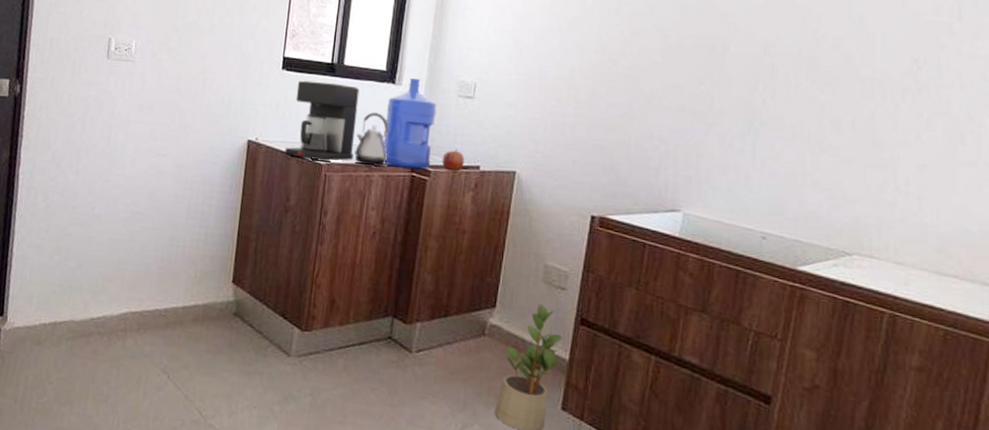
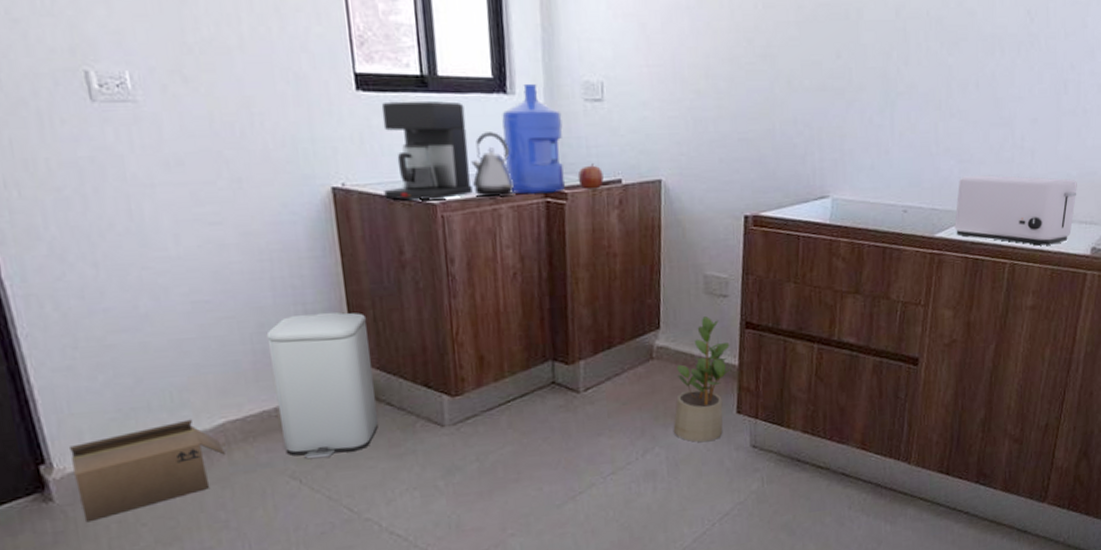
cardboard box: none [15,303,122,371] -> present [68,419,225,523]
pedal bin: none [164,235,250,361] -> present [266,312,379,460]
toaster: none [821,212,979,303] -> present [954,175,1077,246]

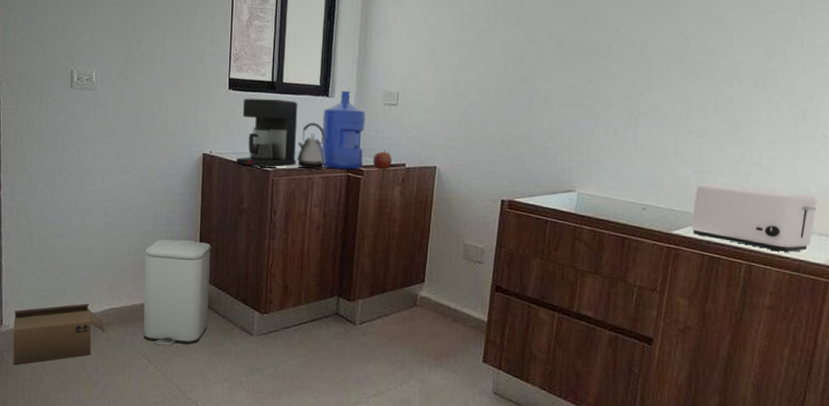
potted plant: present [673,316,733,443] -> none [427,277,482,383]

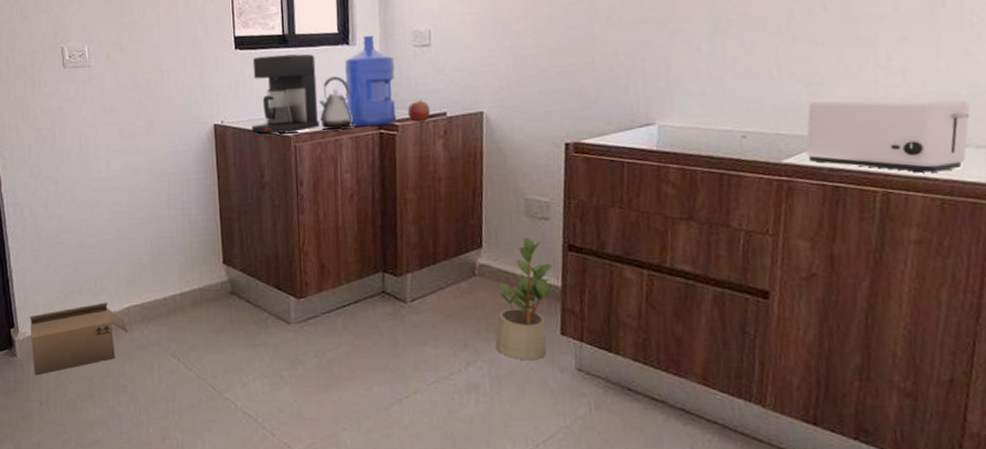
pedal bin: present [143,239,211,346] -> none [162,222,239,342]
potted plant: none [427,277,482,383] -> present [495,238,556,361]

